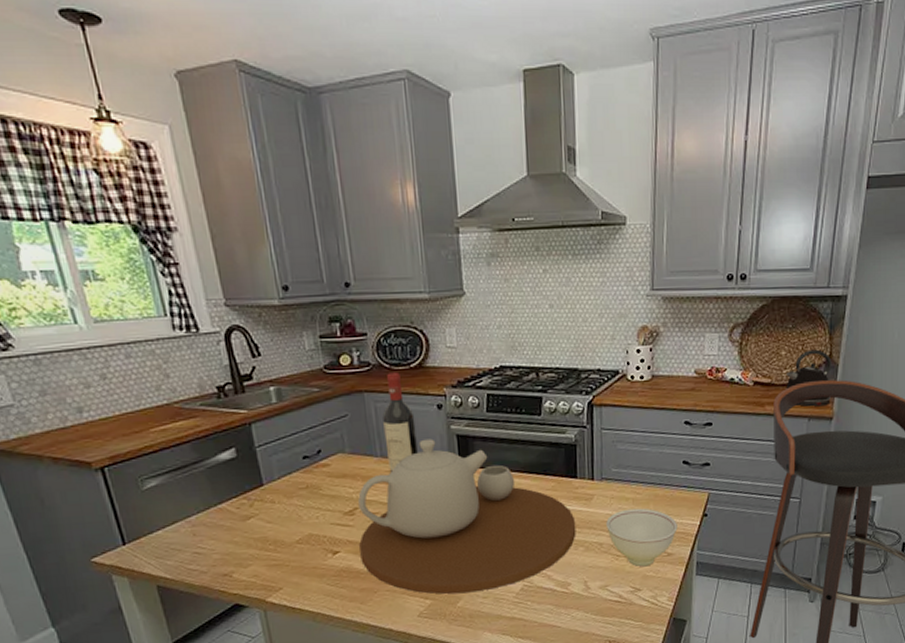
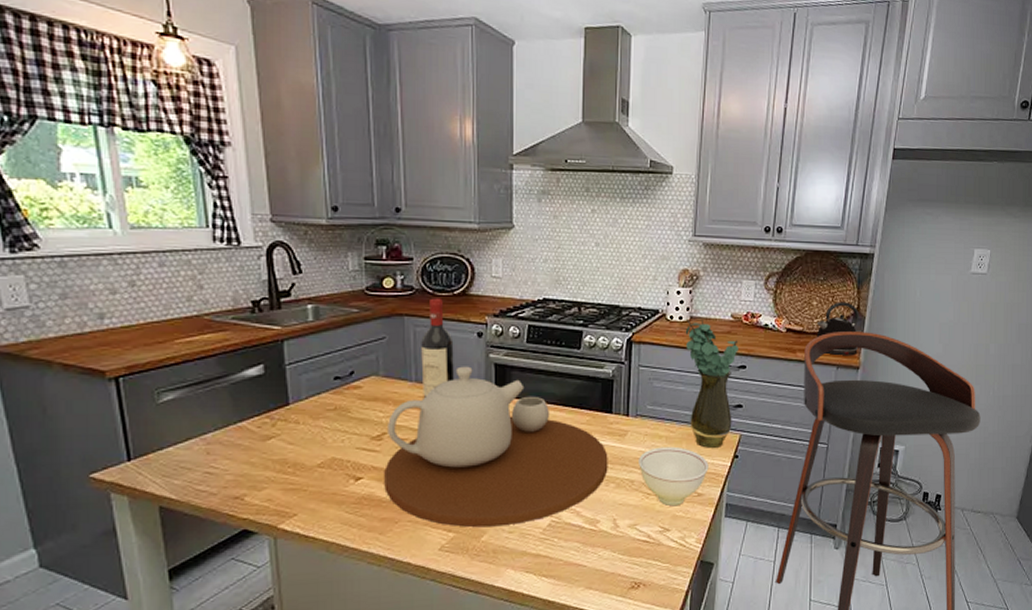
vase: none [647,377,704,508] -> present [685,318,738,448]

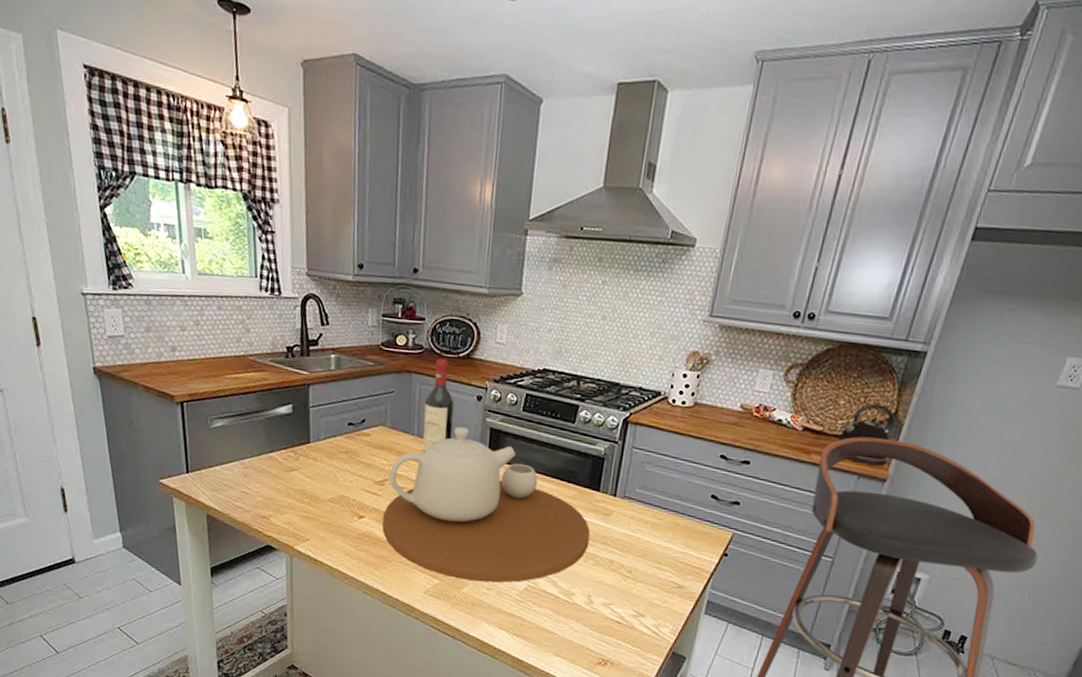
bowl: present [639,446,709,507] -> none [620,532,694,594]
vase: present [685,318,738,448] -> none [679,404,745,543]

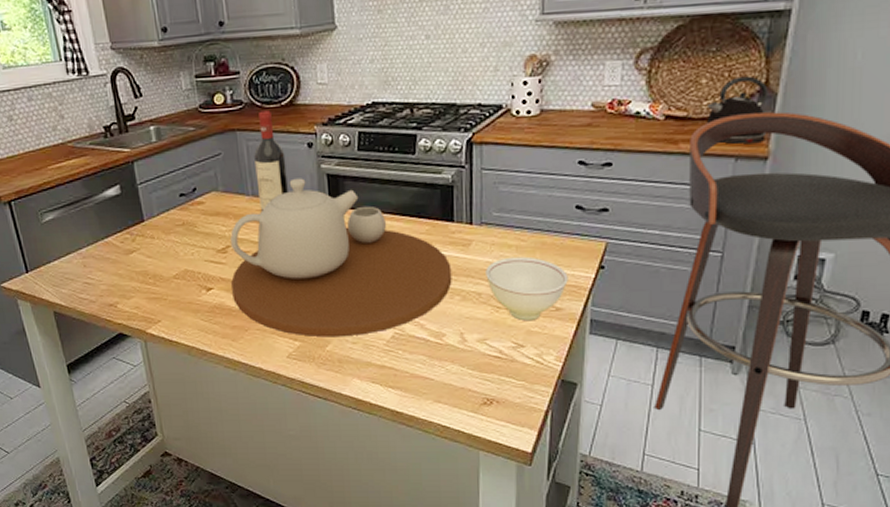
bowl: none [620,532,694,594] -> present [486,256,568,321]

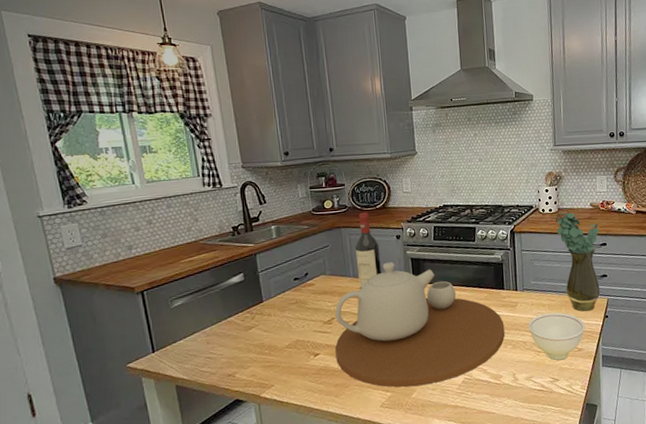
vase: none [535,112,602,258] -> present [555,210,601,312]

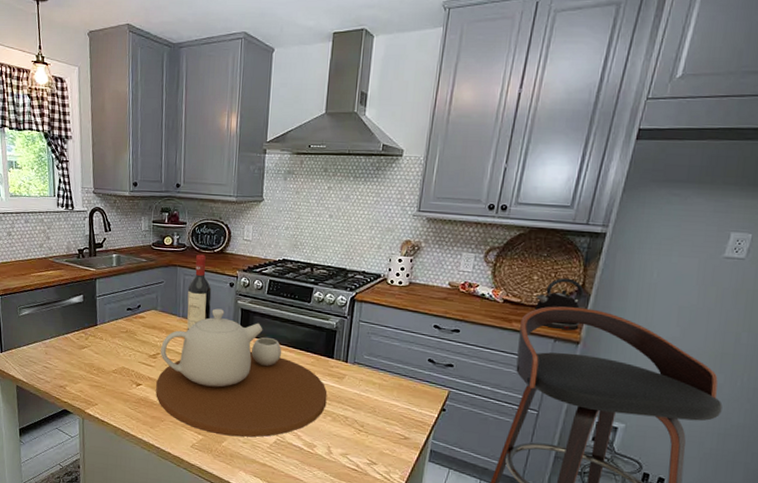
bowl: present [528,312,585,361] -> none [353,392,417,445]
vase: present [555,210,601,312] -> none [401,283,454,400]

